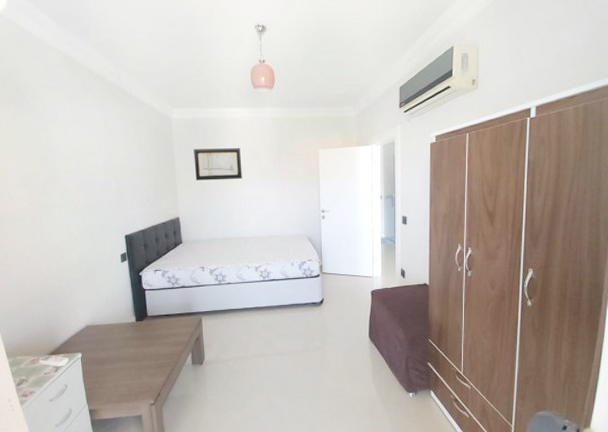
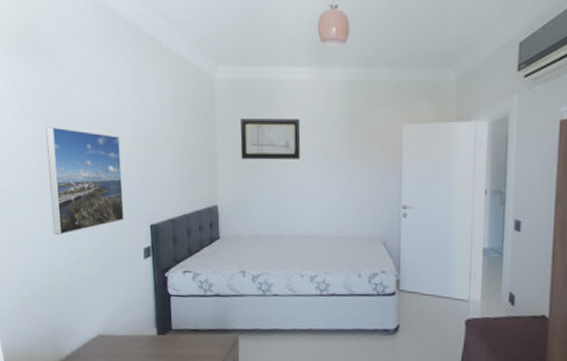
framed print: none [30,161,103,249] -> present [46,127,125,236]

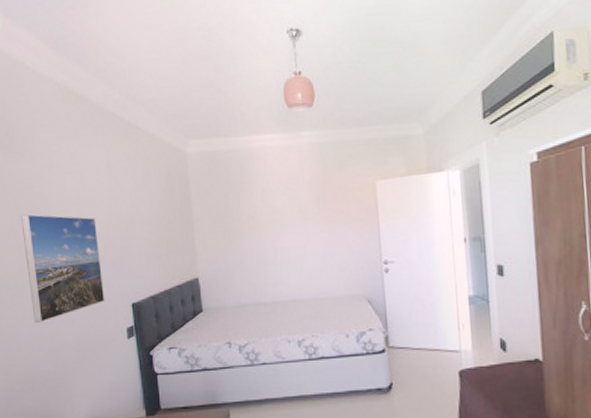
wall art: present [240,118,301,160] -> none [215,185,277,230]

